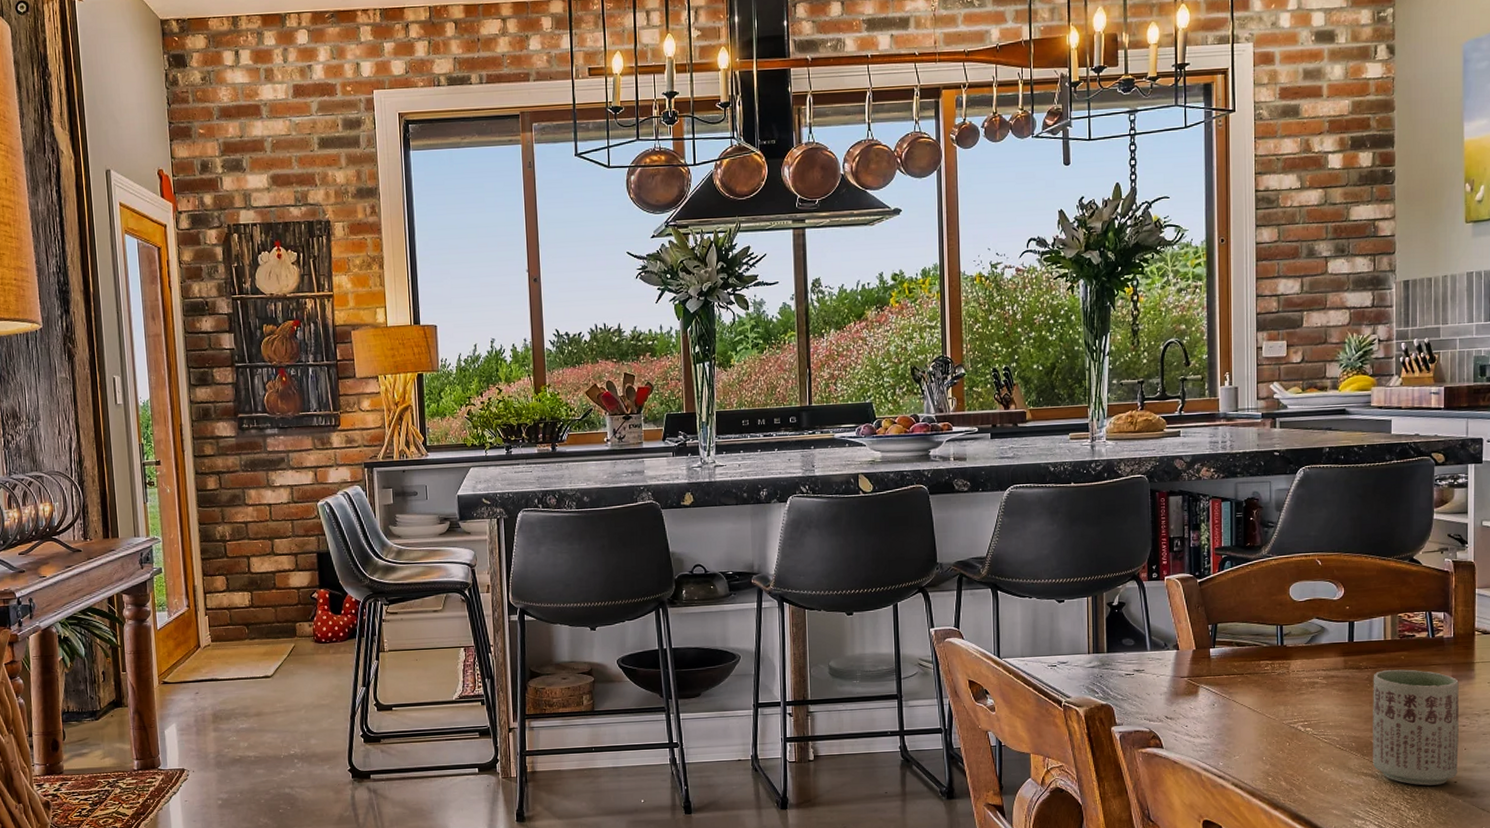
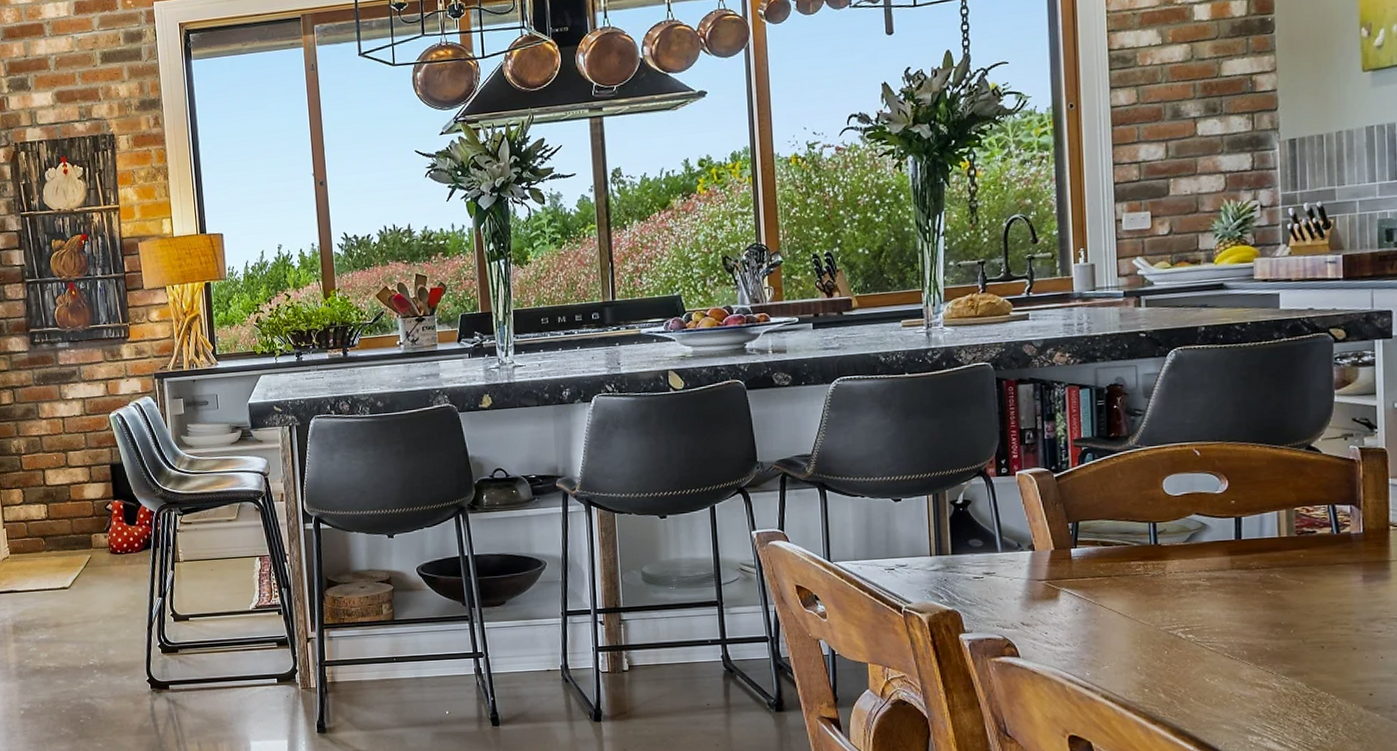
cup: present [1373,669,1459,786] -> none [1266,569,1374,698]

